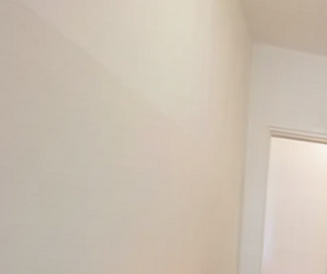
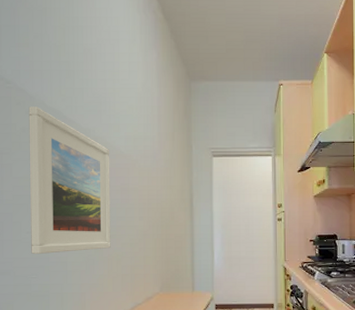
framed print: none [37,33,147,226] -> present [29,107,111,254]

